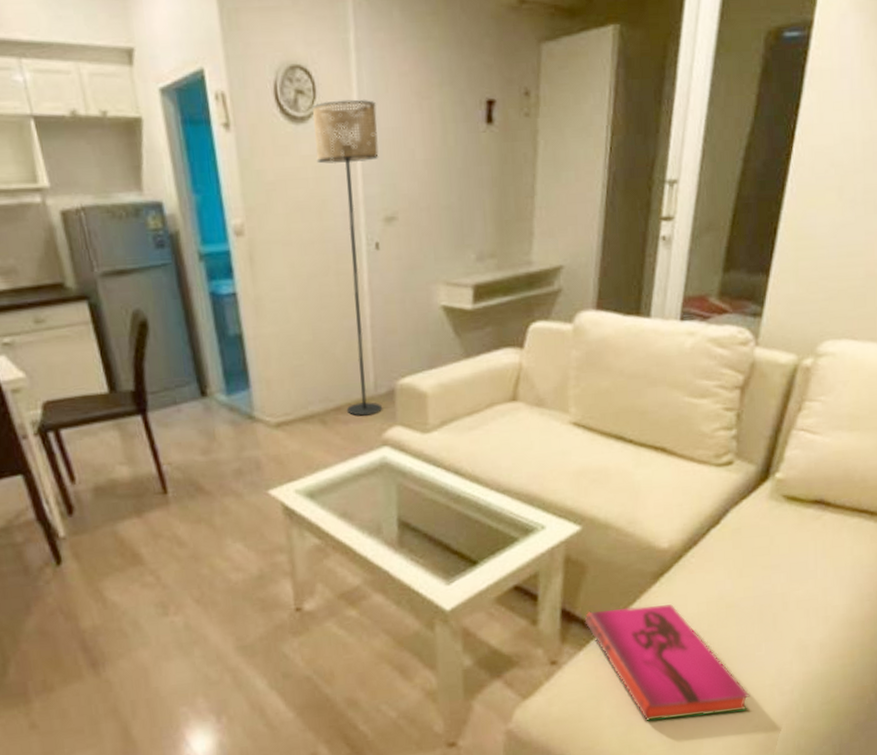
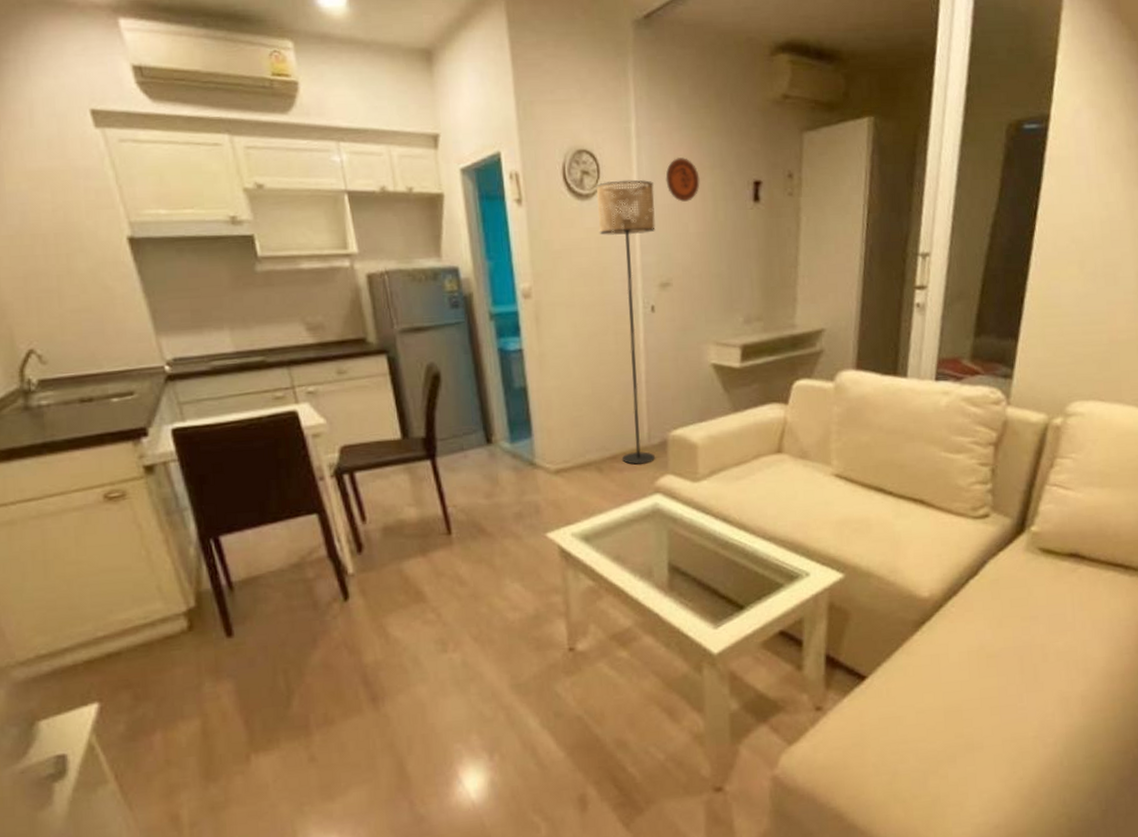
decorative plate: none [389,73,427,125] -> present [665,157,700,202]
hardback book: present [584,604,750,721] -> none [848,653,1014,771]

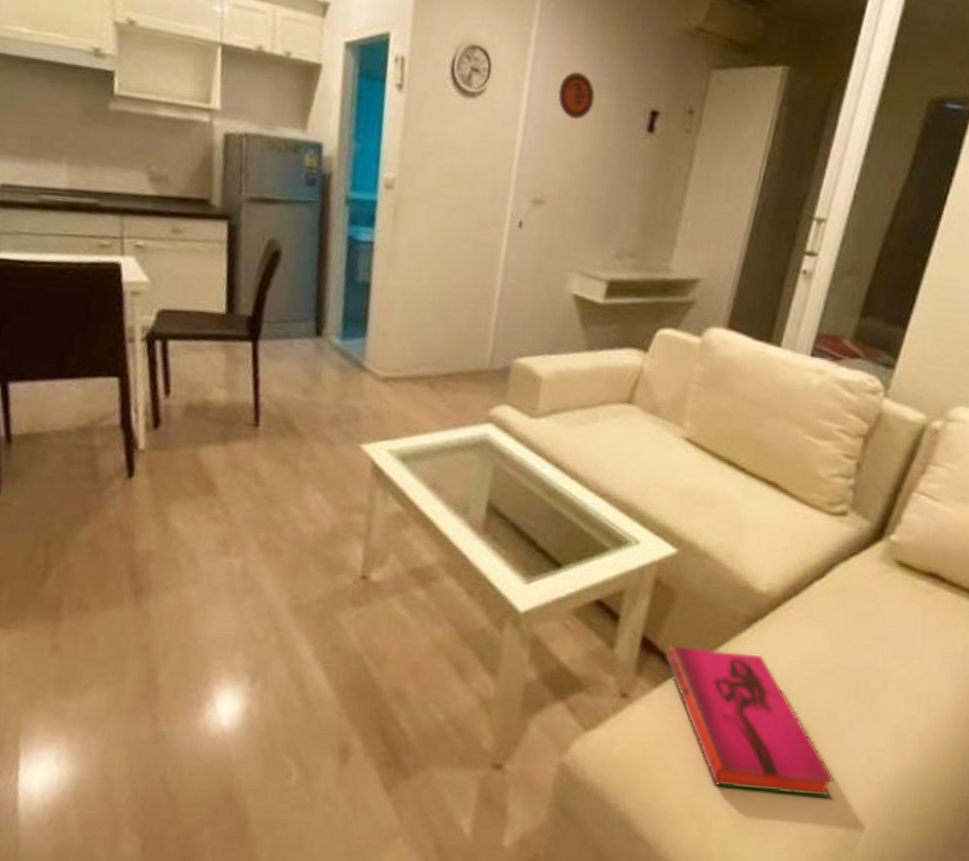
floor lamp: present [597,179,656,466] -> none [457,83,545,389]
hardback book: none [848,653,1014,771] -> present [665,645,835,797]

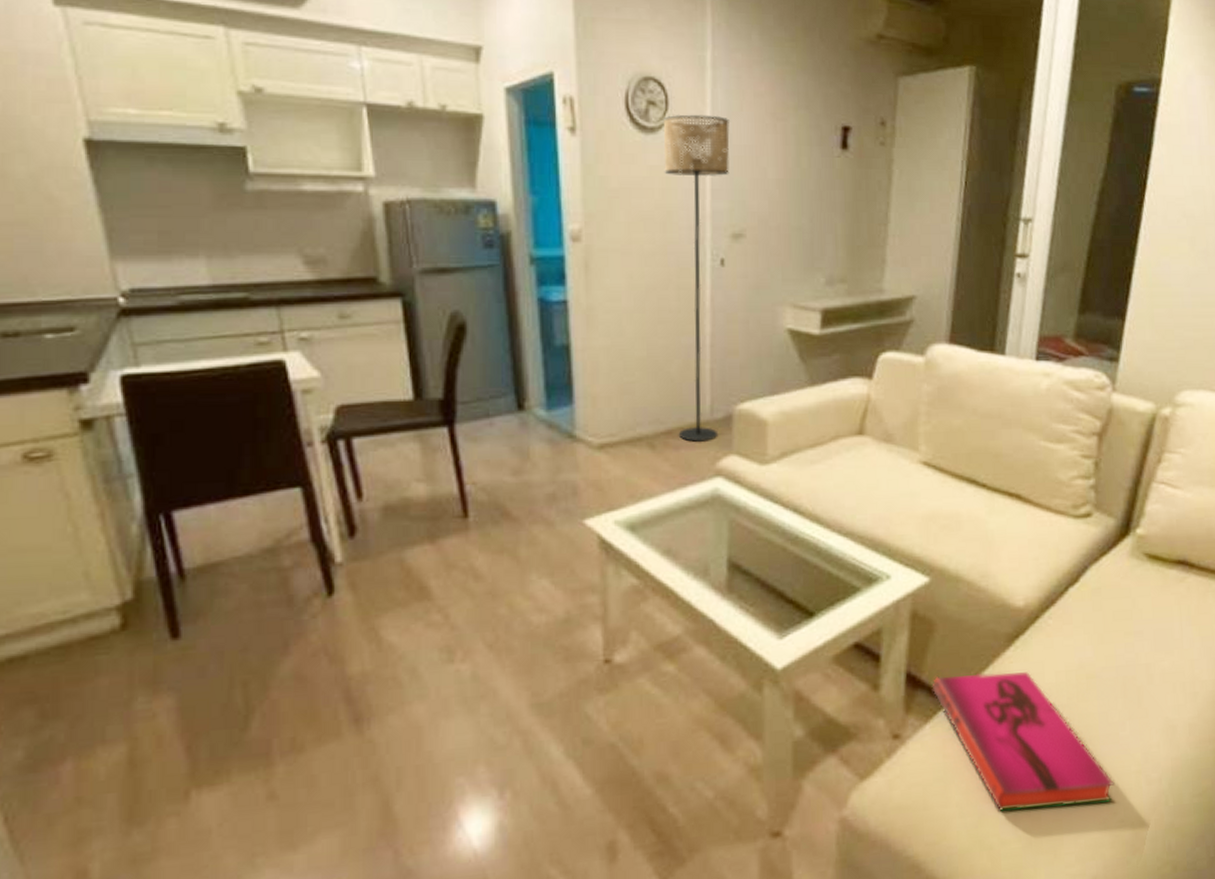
floor lamp: none [457,83,545,389] -> present [663,114,730,443]
decorative plate: present [558,72,595,119] -> none [743,94,782,144]

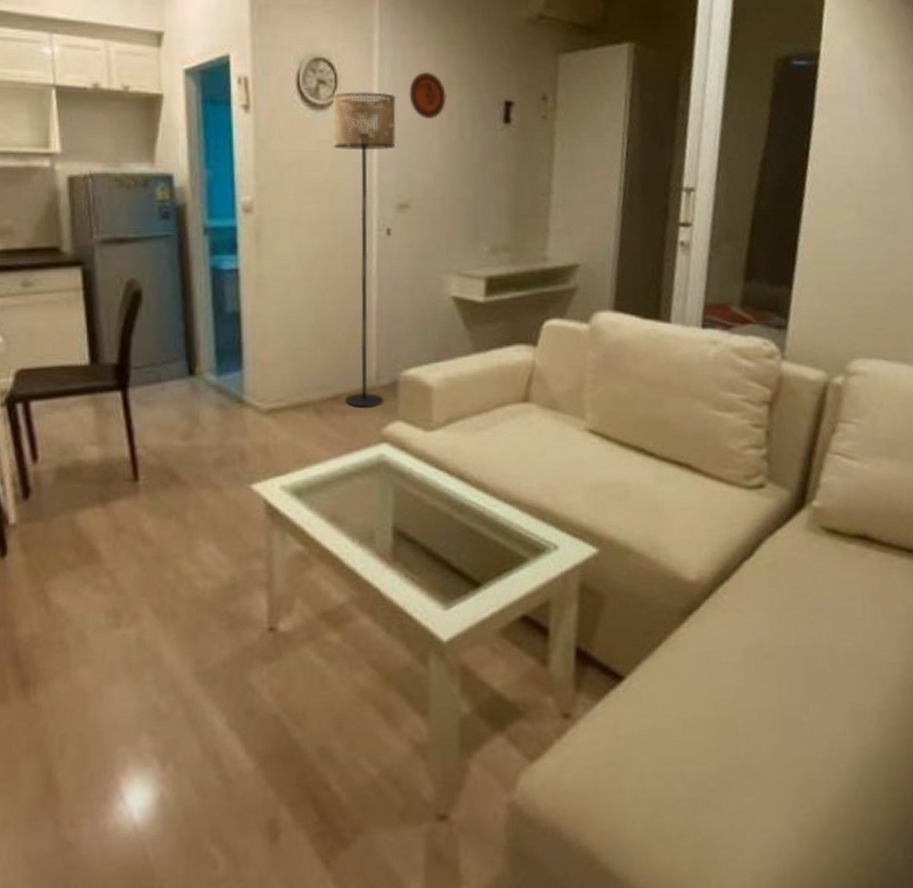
decorative plate: none [743,94,782,144] -> present [409,72,446,119]
hardback book: present [932,672,1115,811] -> none [602,650,799,800]

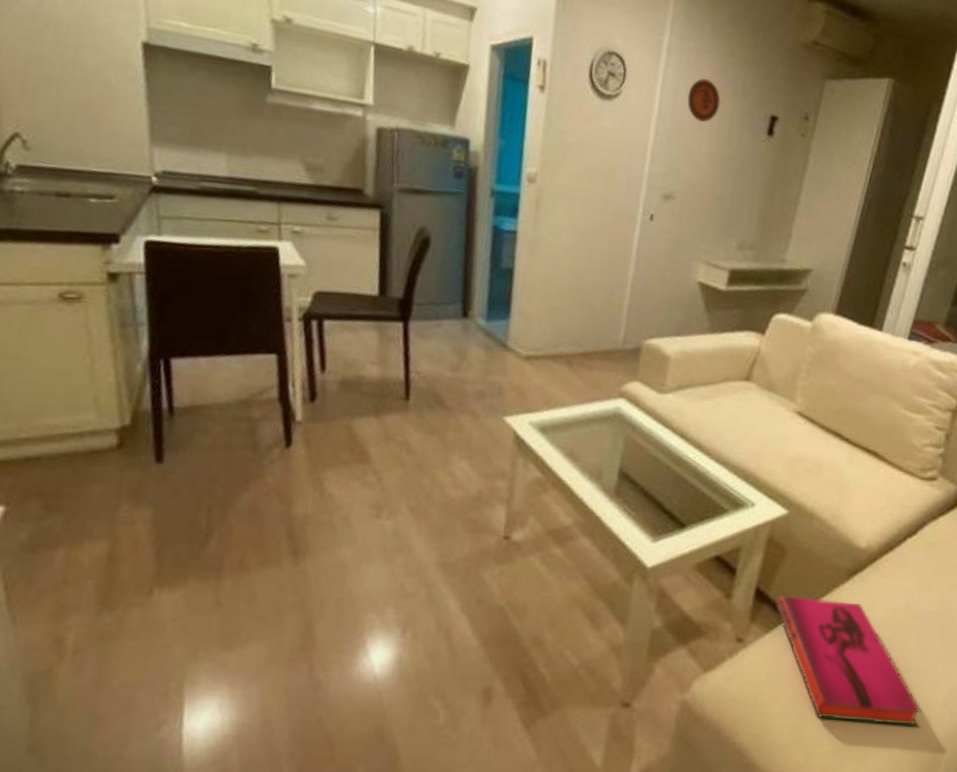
floor lamp: present [332,92,396,409] -> none [593,87,675,367]
hardback book: none [602,650,799,800] -> present [776,595,921,726]

